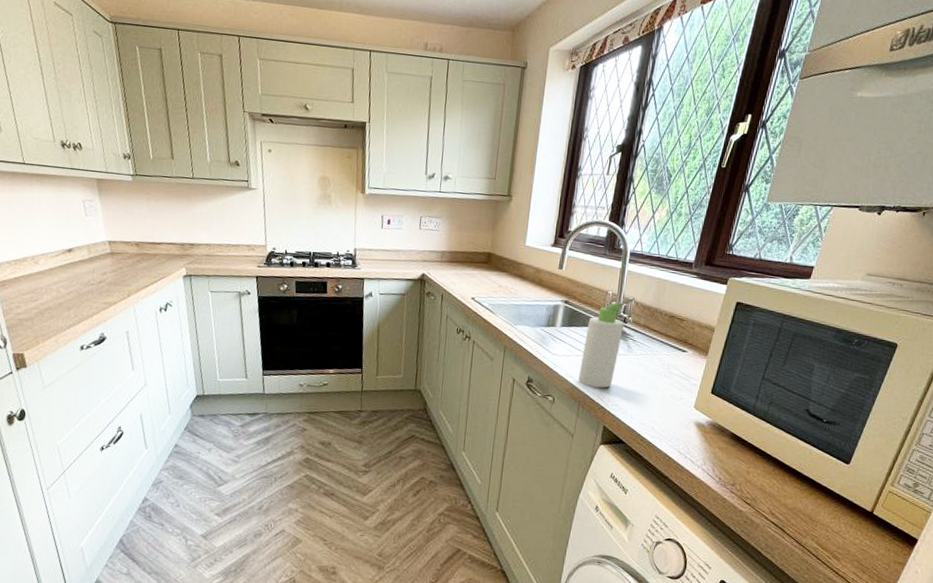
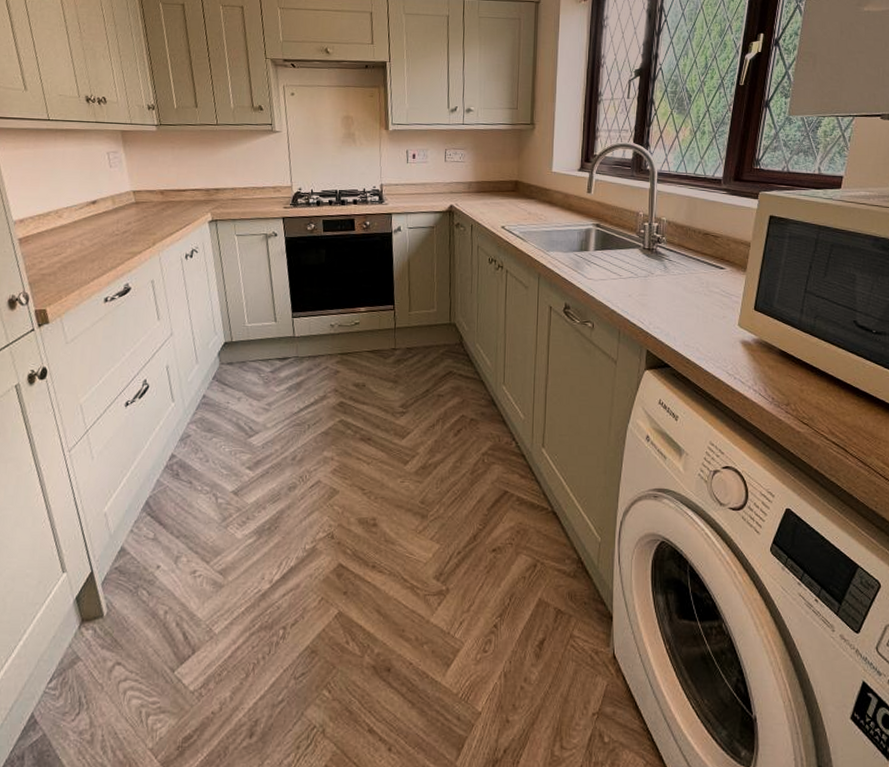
bottle: present [578,297,635,388] -> none [617,216,667,311]

